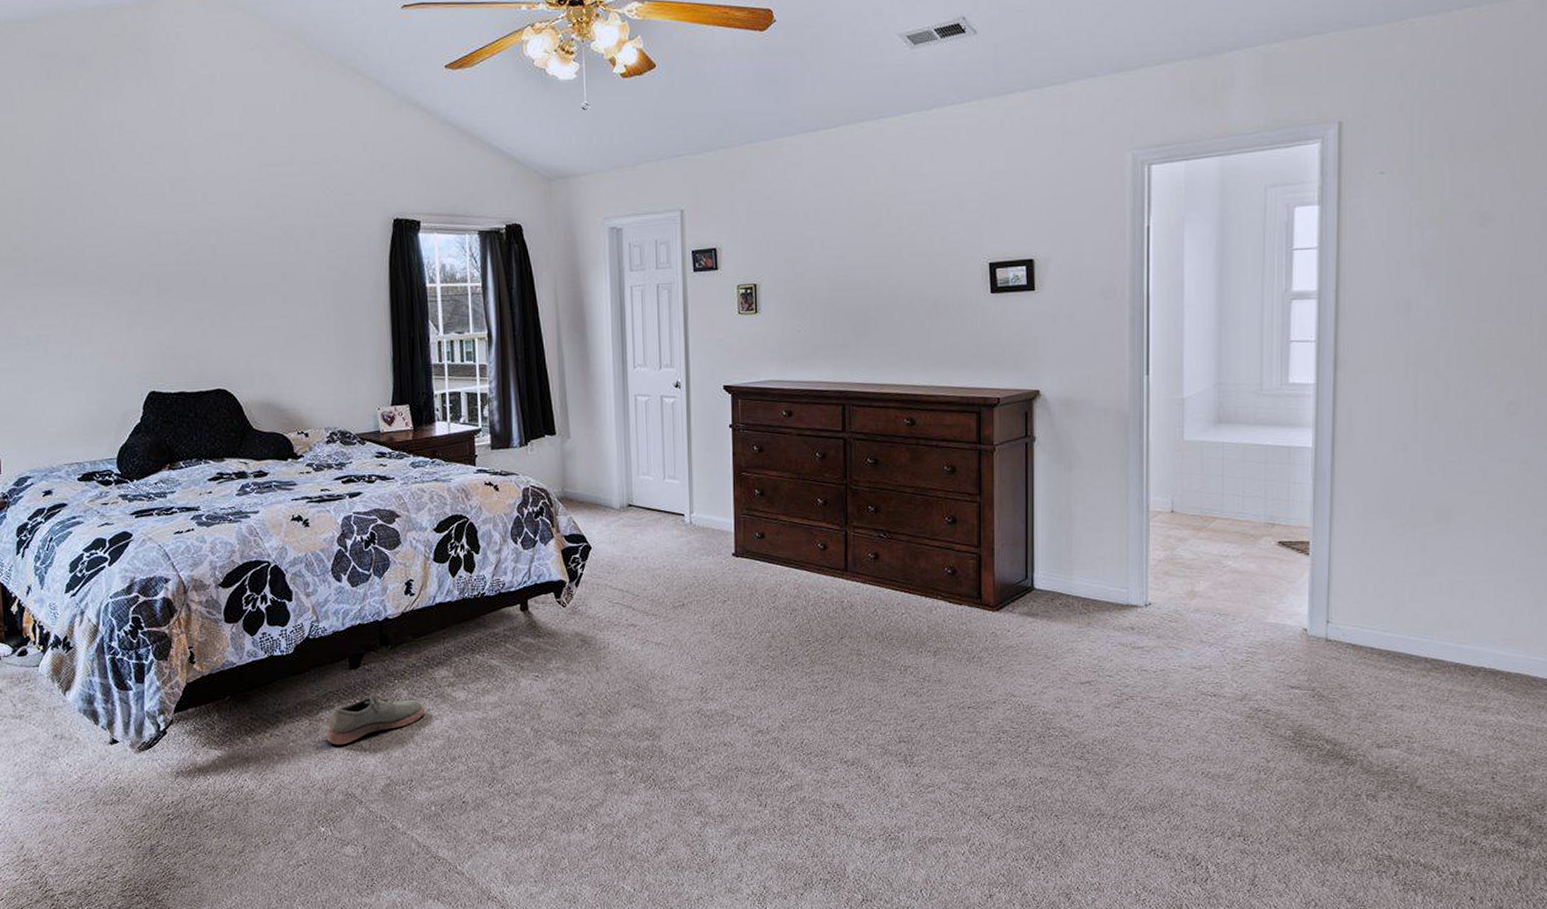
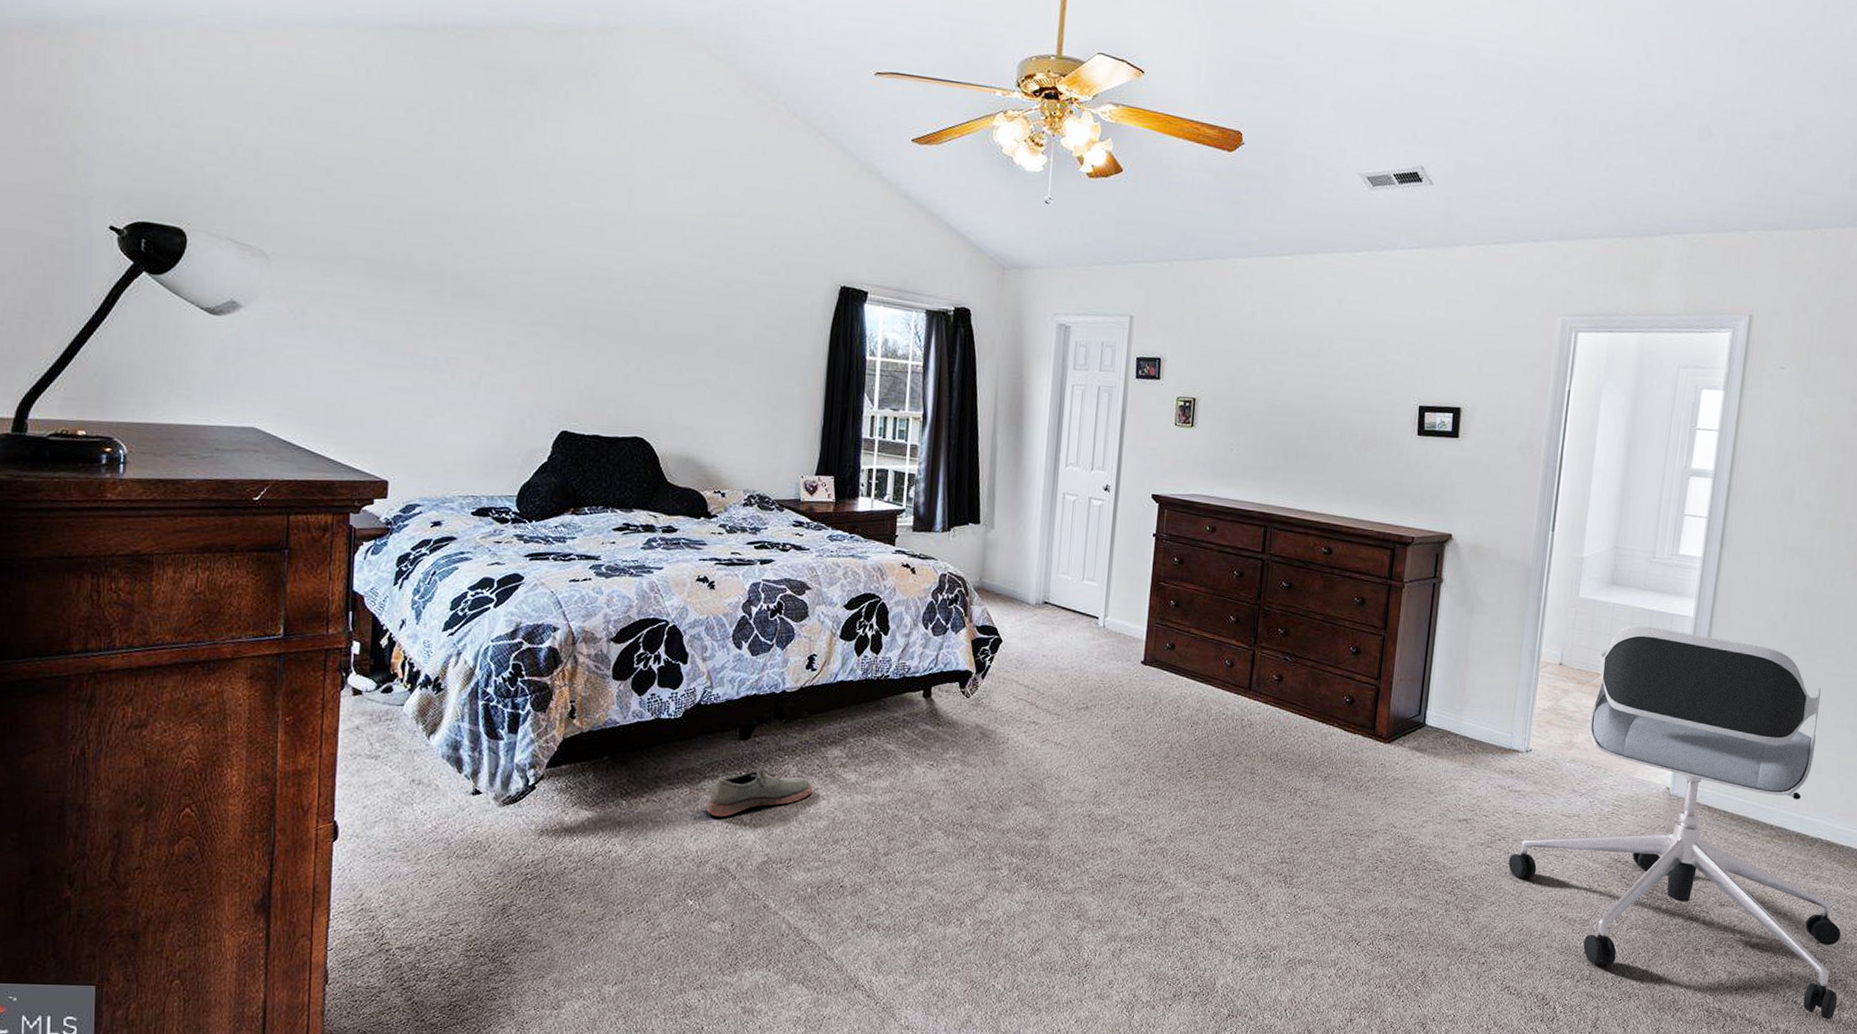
office chair: none [1140,462,1523,859] -> present [1508,625,1841,1020]

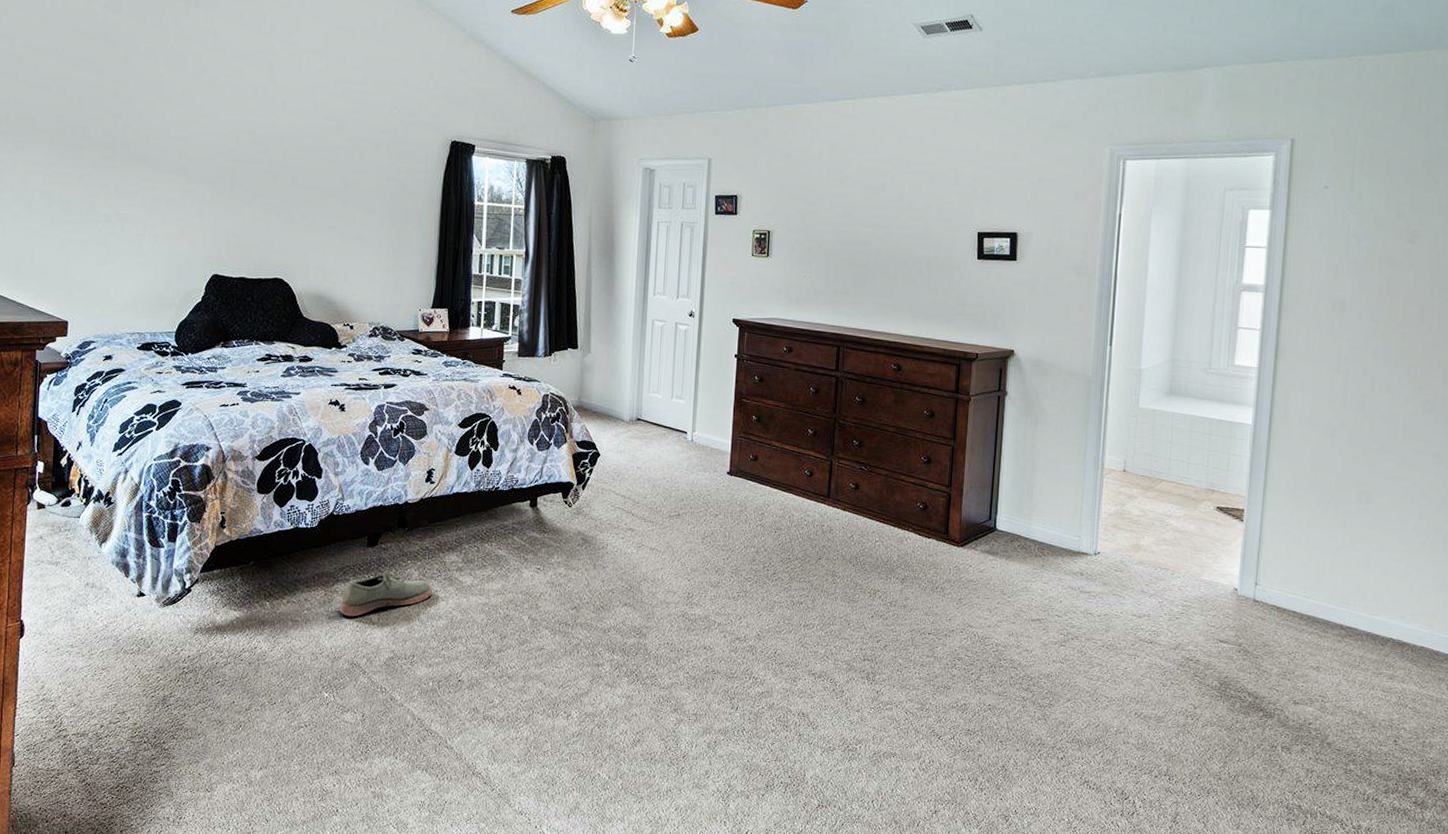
office chair: present [1508,625,1841,1020] -> none [1082,433,1419,818]

